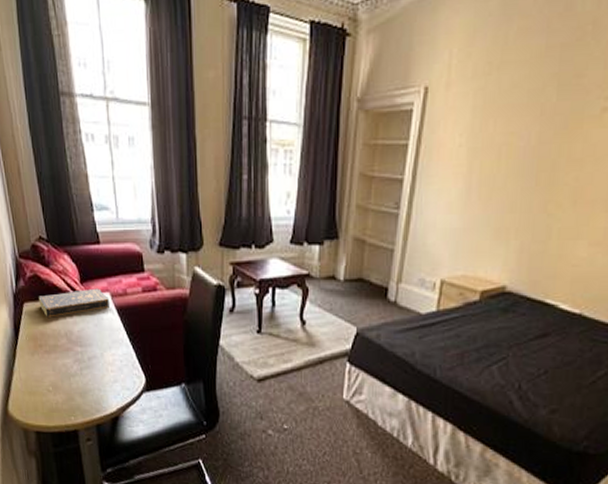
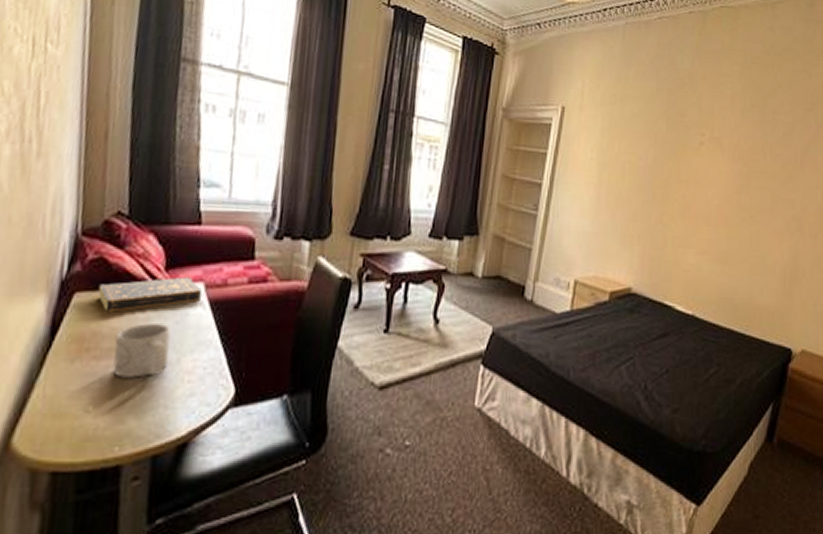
mug: none [56,326,96,368] -> present [112,323,171,378]

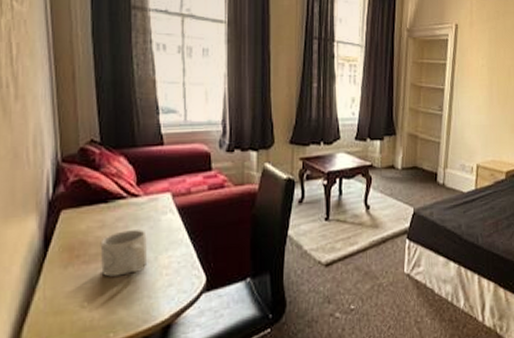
book: present [98,277,201,312] -> none [81,189,169,224]

